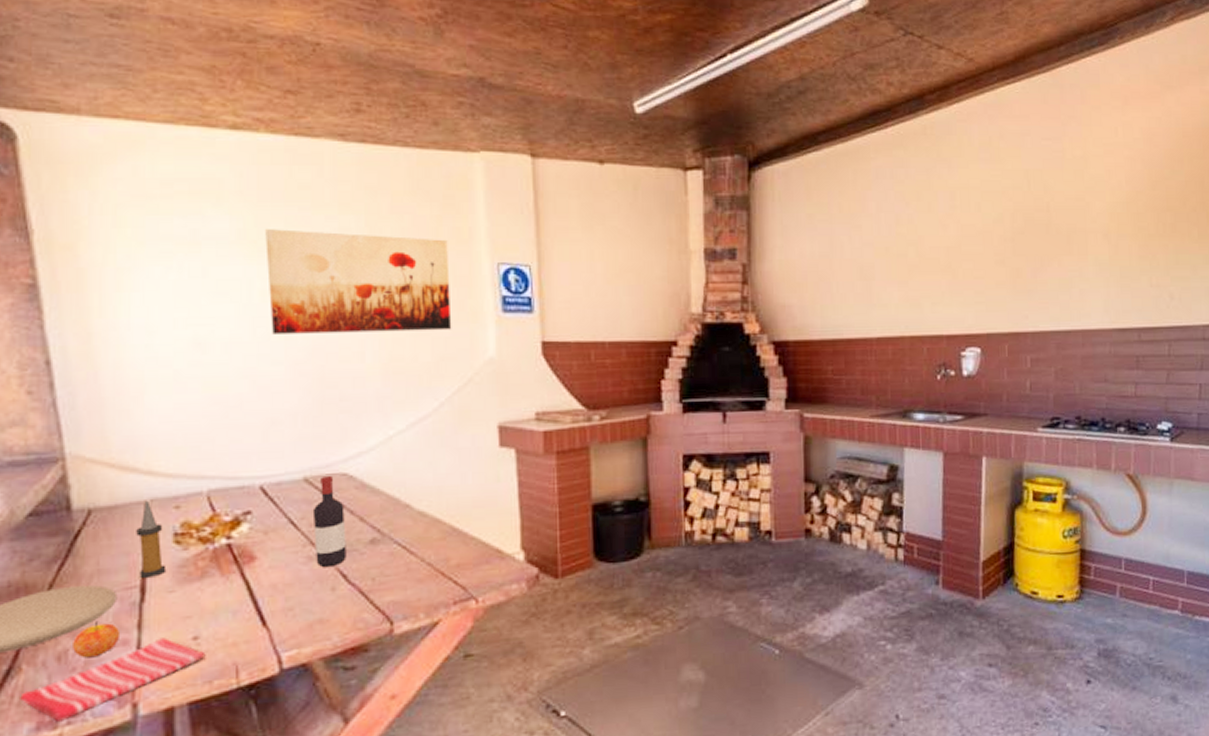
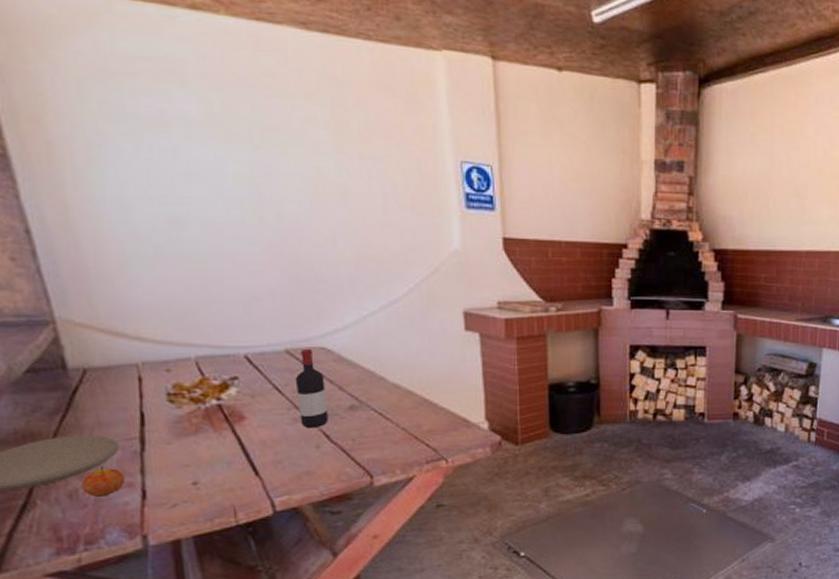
dish towel: present [20,637,206,723] -> none [38,482,206,549]
candle: present [136,500,167,579] -> none [131,363,163,432]
wall art: present [265,229,452,334] -> none [233,114,419,222]

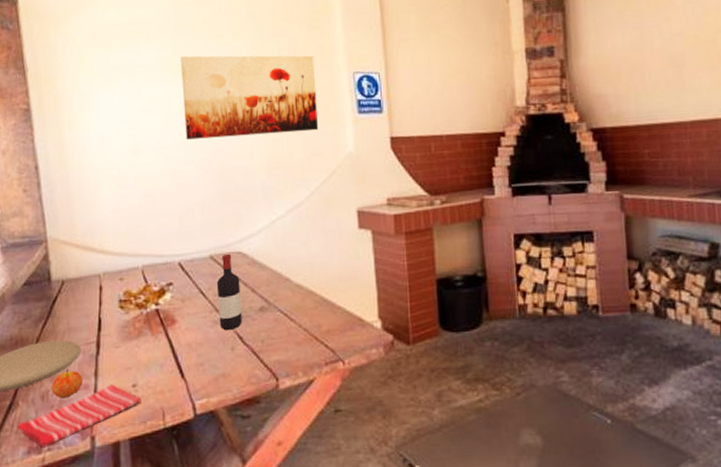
dish towel: none [38,482,206,549] -> present [17,384,141,449]
wall art: none [233,114,419,222] -> present [181,55,319,140]

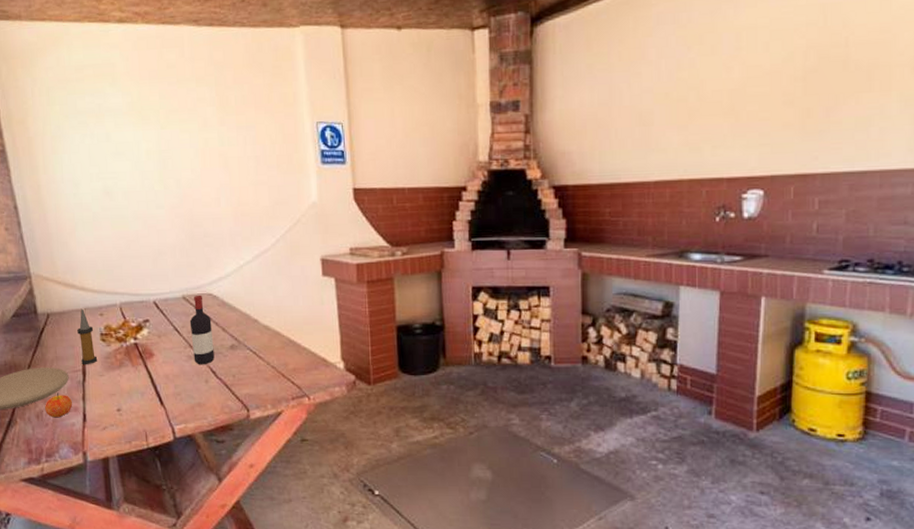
dish towel: present [17,384,141,449] -> none [17,408,126,460]
candle: none [94,273,114,336] -> present [77,308,98,365]
wall art: present [181,55,319,140] -> none [146,101,283,185]

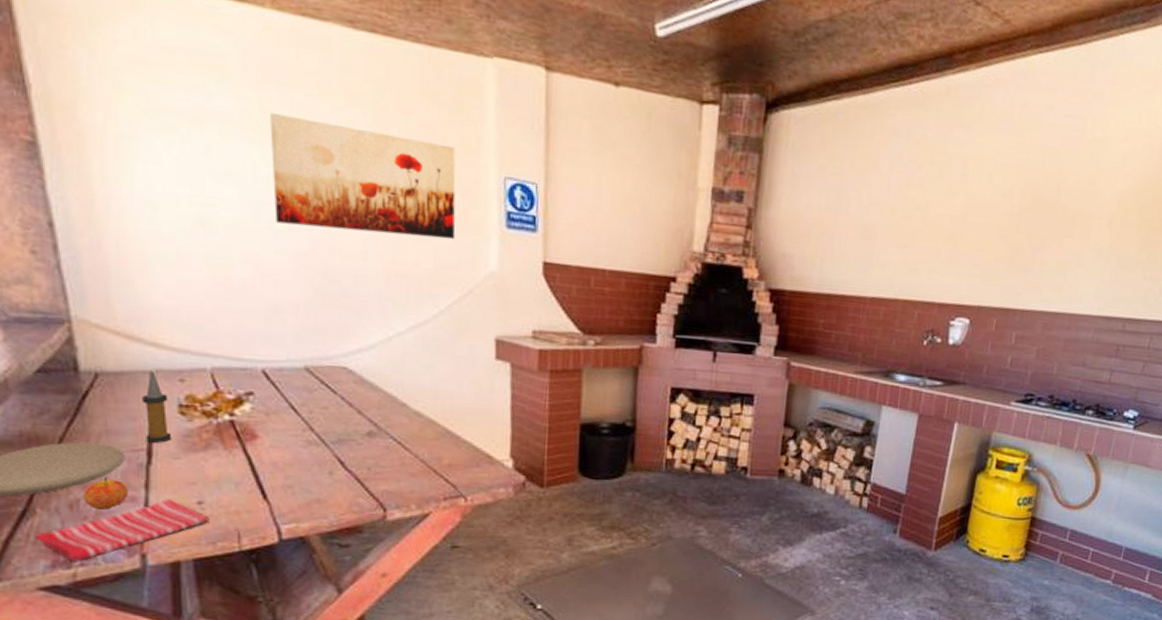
dish towel: none [17,408,126,460] -> present [35,499,210,564]
wall art: none [146,101,283,185] -> present [270,113,456,240]
wine bottle: present [189,295,215,365] -> none [312,367,345,454]

